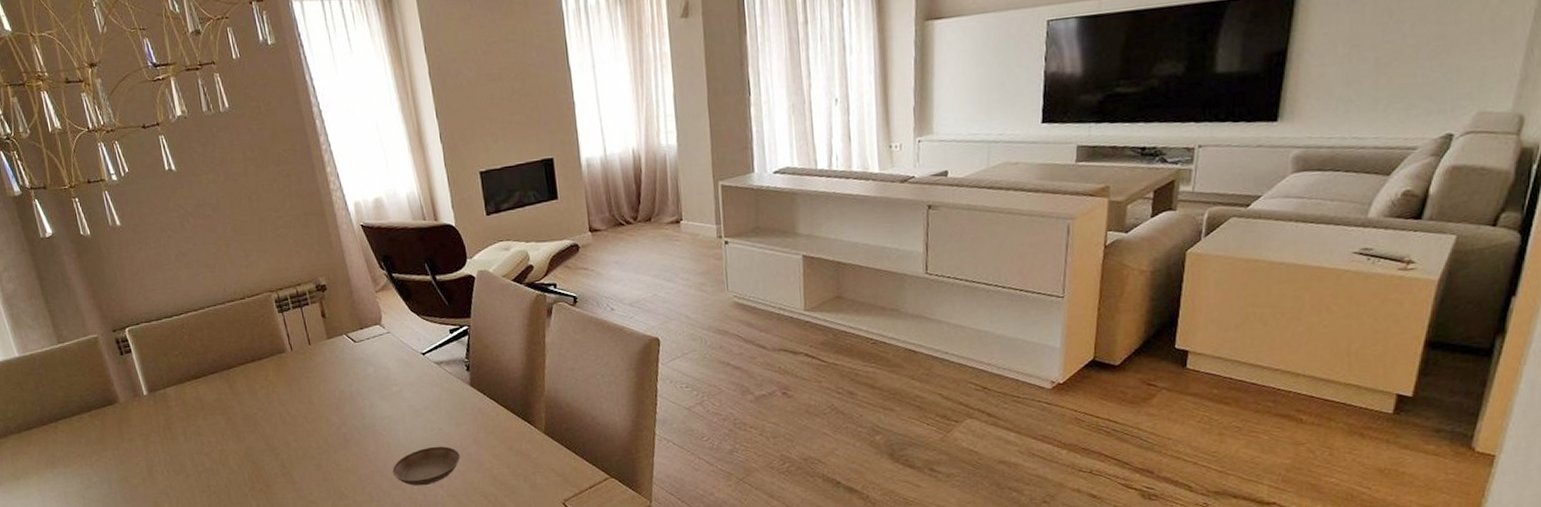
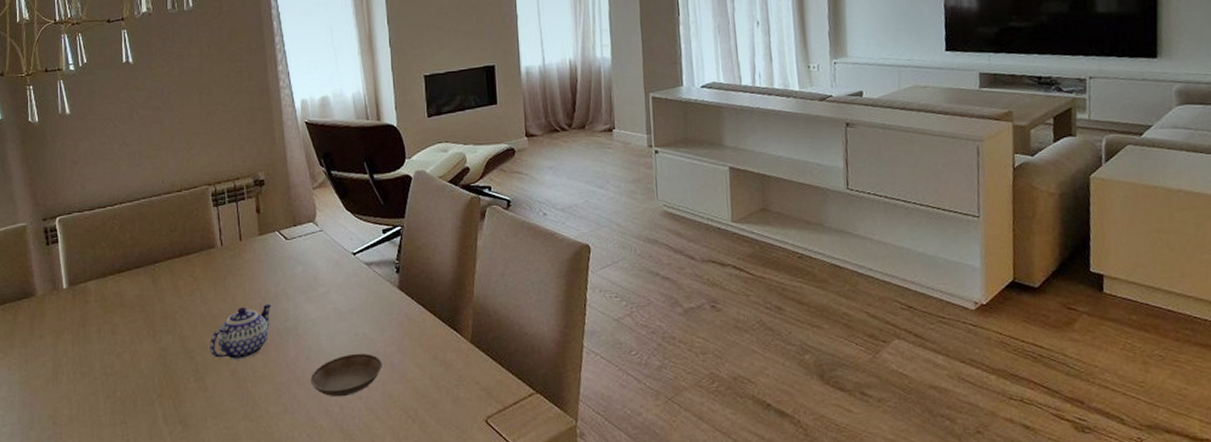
teapot: none [292,403,348,456] -> present [210,303,272,360]

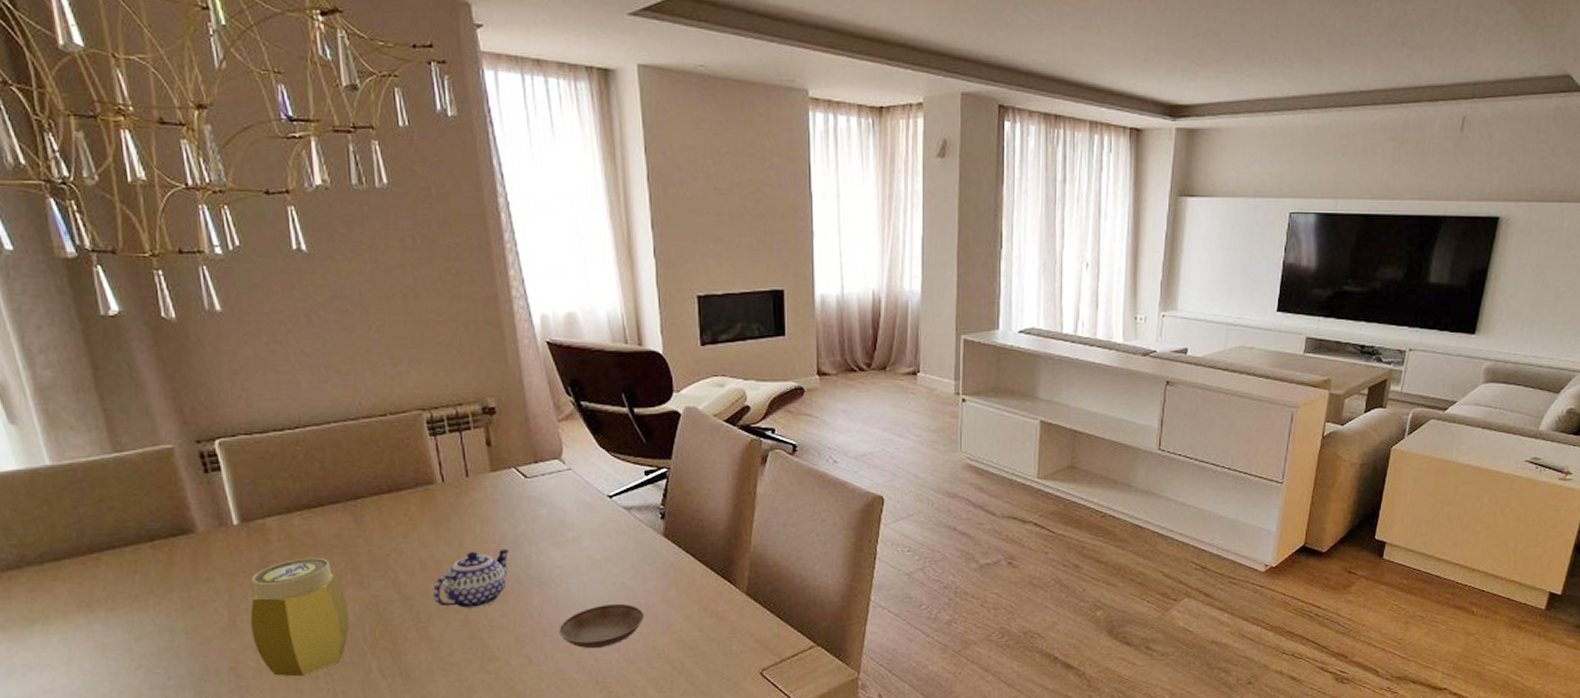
jar: none [69,315,144,424] -> present [250,557,350,677]

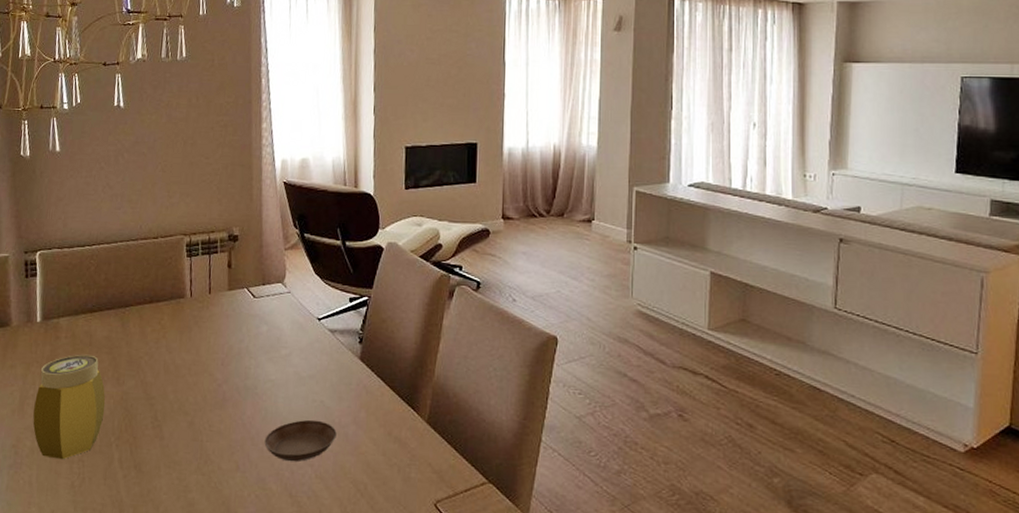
teapot: present [433,548,510,609] -> none [170,359,234,413]

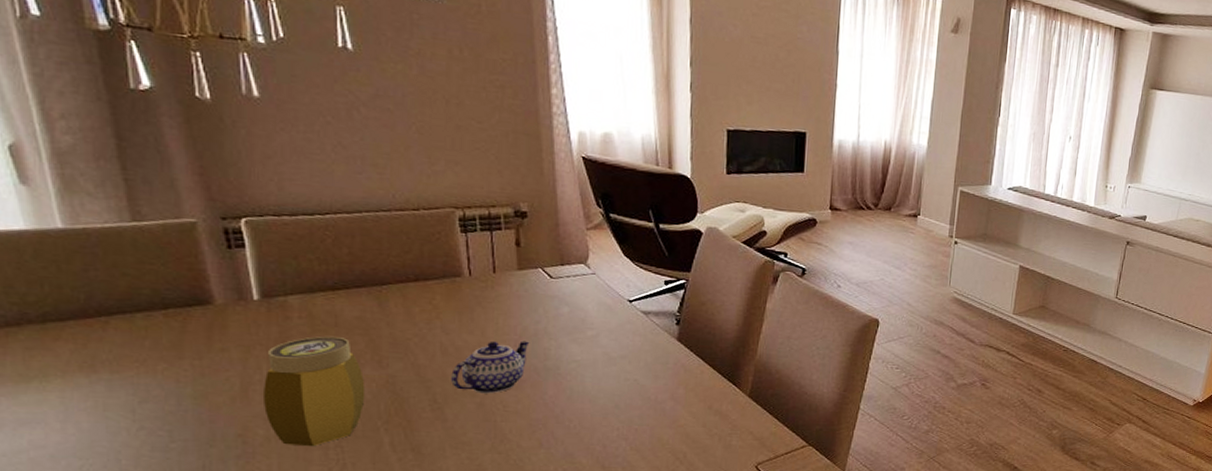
teapot: none [170,359,234,413] -> present [451,341,530,394]
saucer: present [264,419,337,462] -> none [571,397,653,437]

